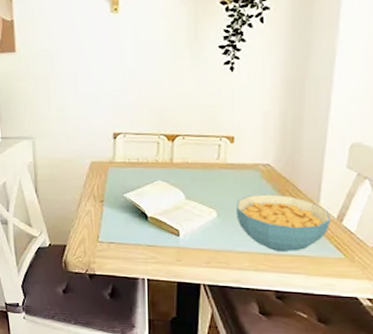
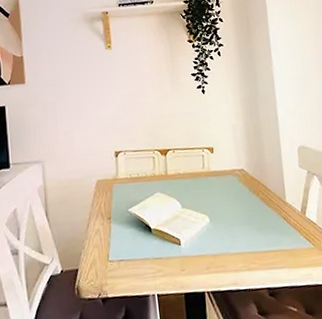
cereal bowl: present [236,194,332,252] -> none [223,195,298,249]

